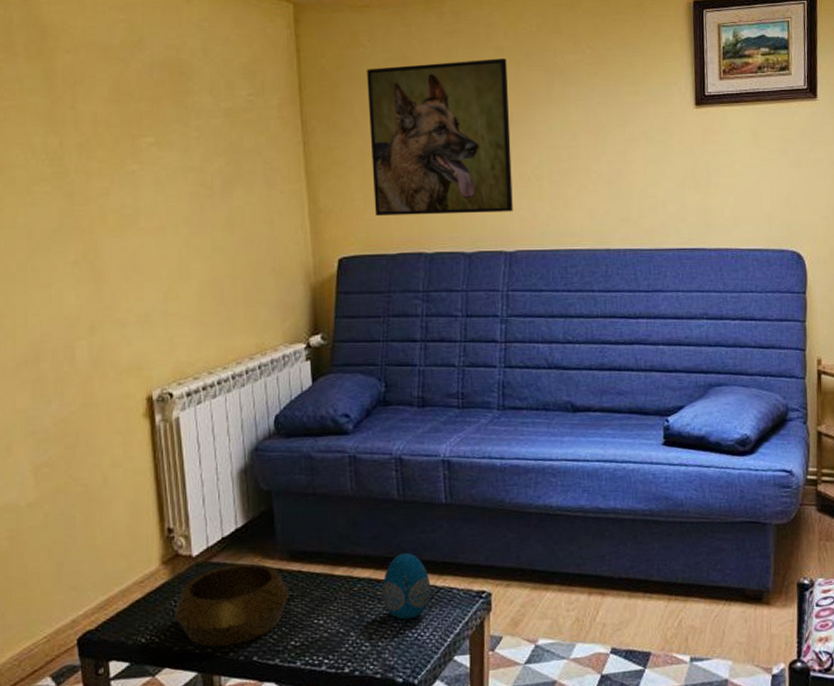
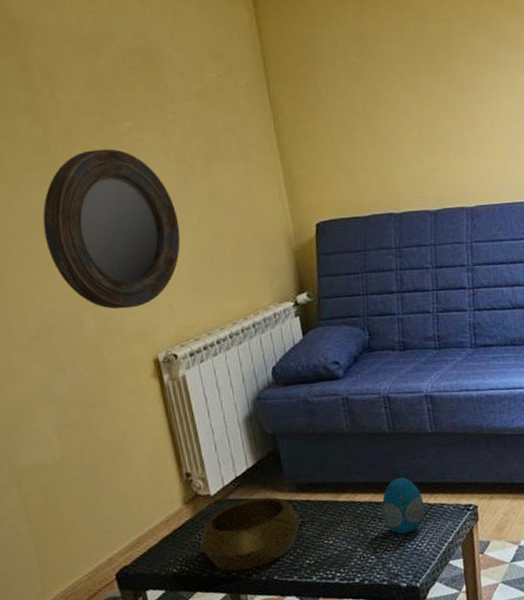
home mirror: none [47,165,191,339] -> present [42,149,181,310]
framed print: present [367,57,513,217] -> none [326,29,471,183]

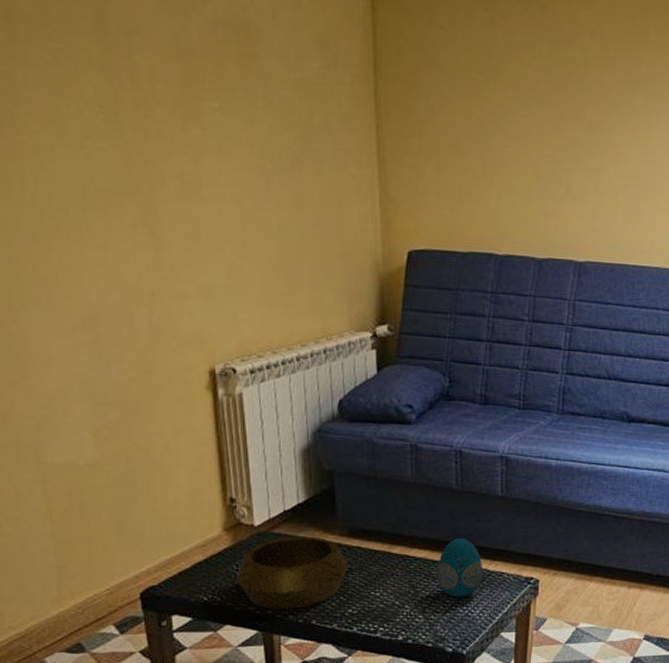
home mirror: present [42,149,181,310] -> none [102,125,256,310]

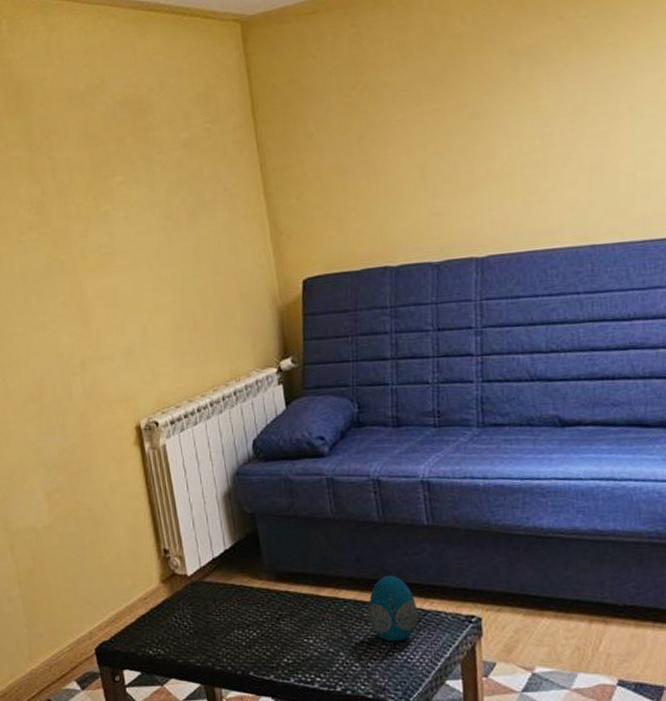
decorative bowl: present [237,536,348,609] -> none [176,583,279,661]

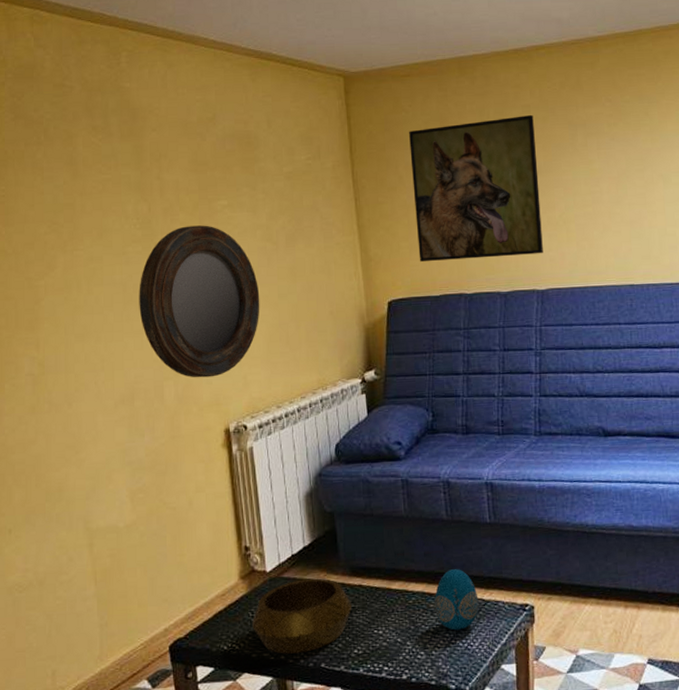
home mirror: none [38,205,164,373] -> present [139,225,260,378]
decorative bowl: none [176,583,279,661] -> present [252,578,352,654]
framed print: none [318,45,482,233] -> present [409,114,543,263]

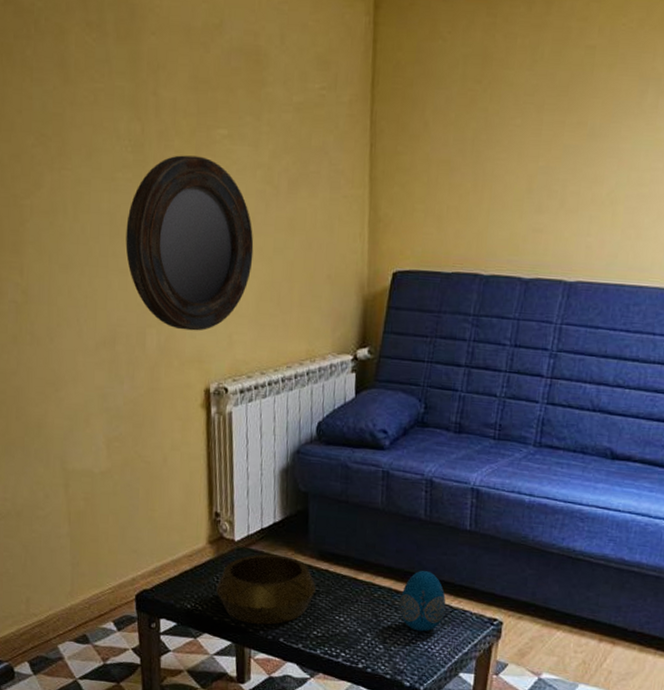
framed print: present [409,114,543,263] -> none [434,58,598,238]

